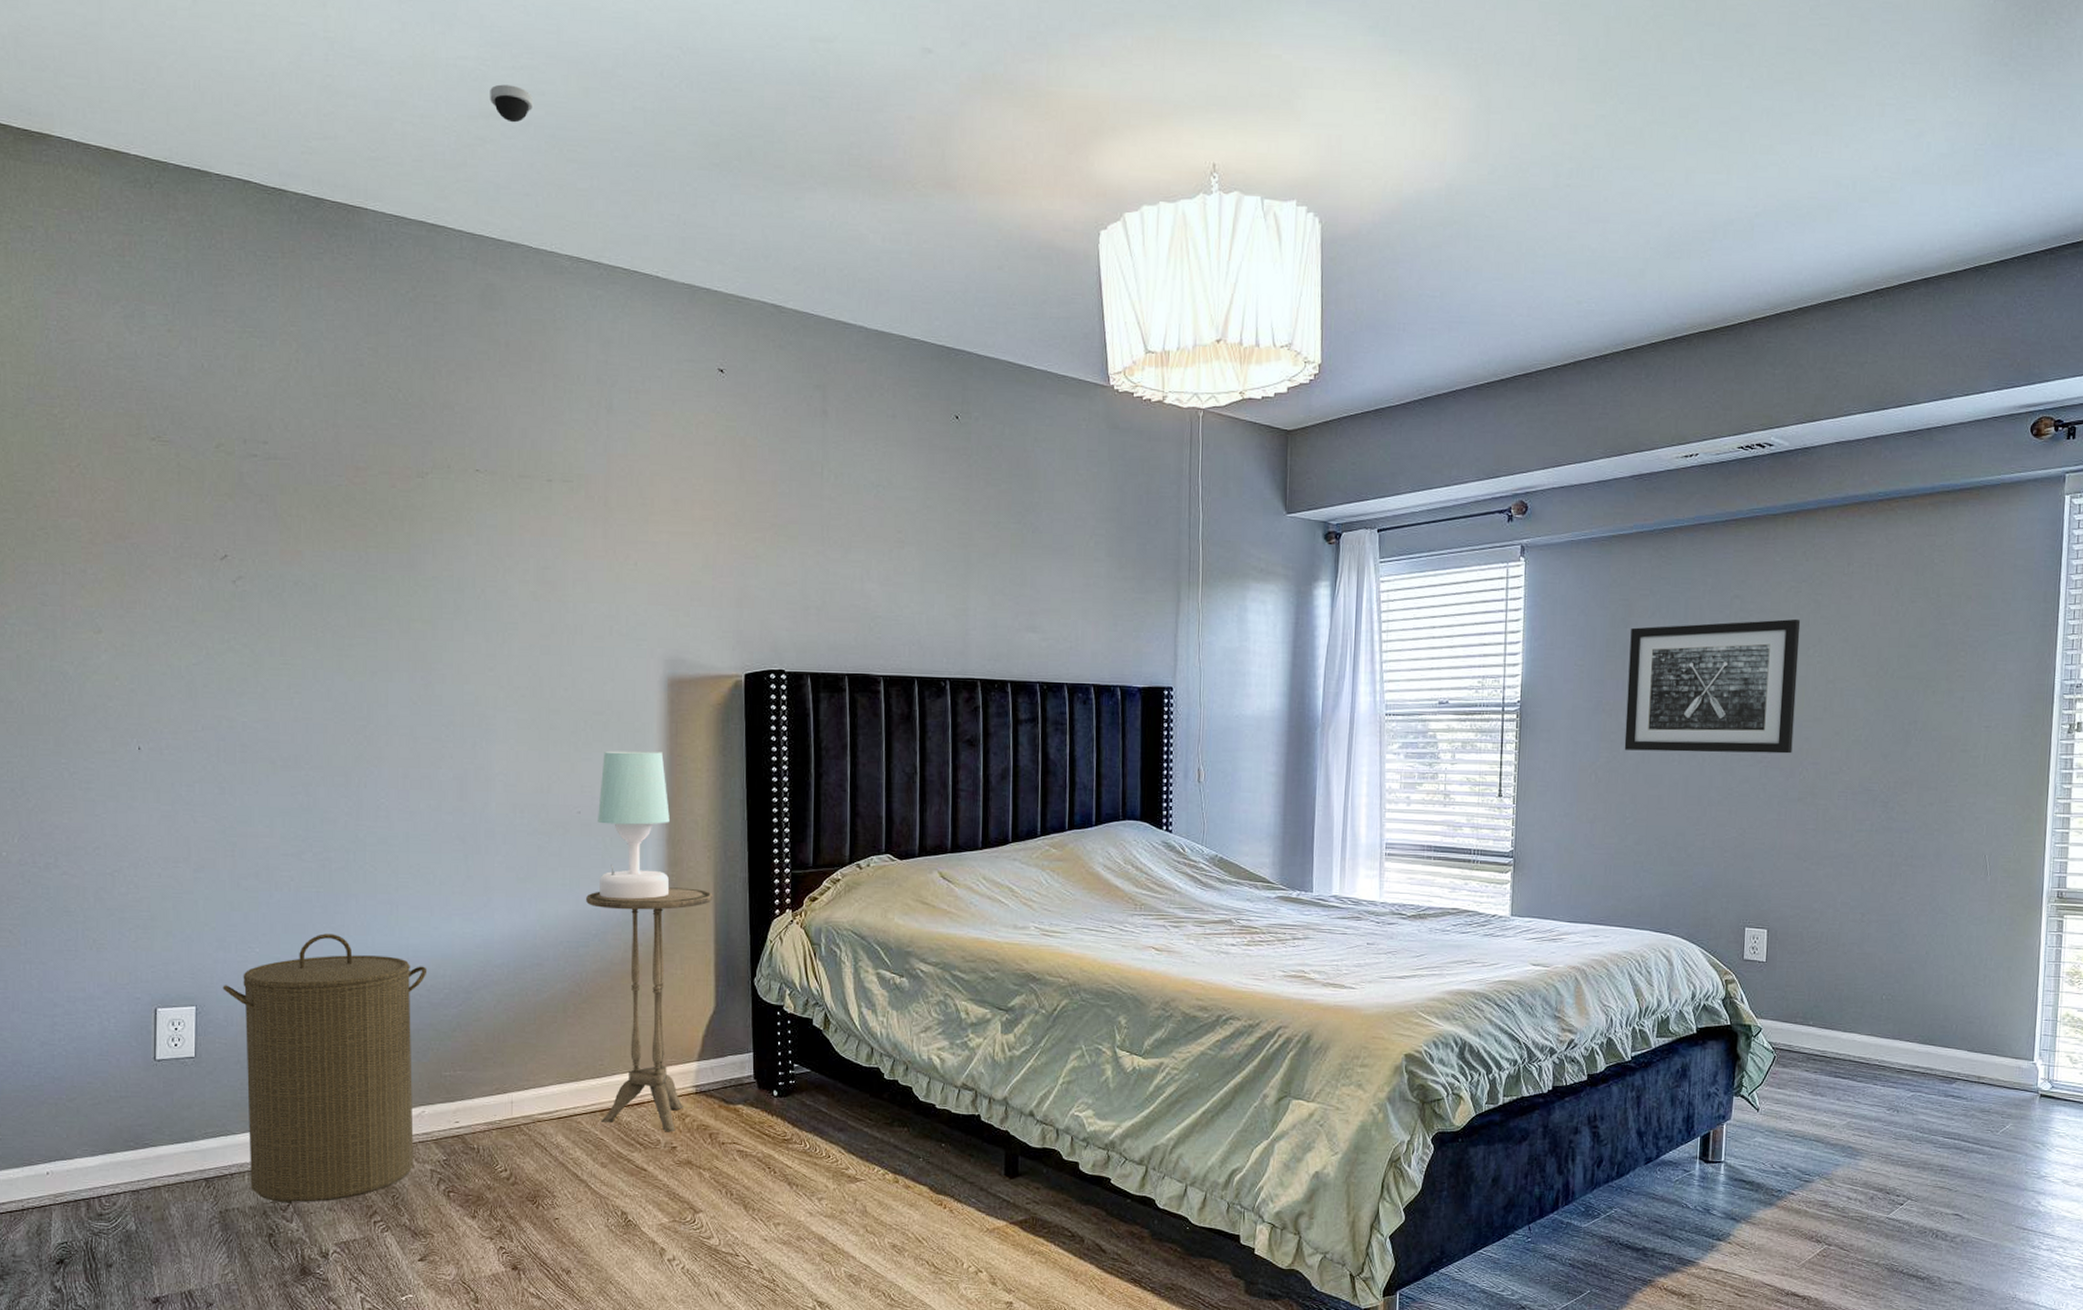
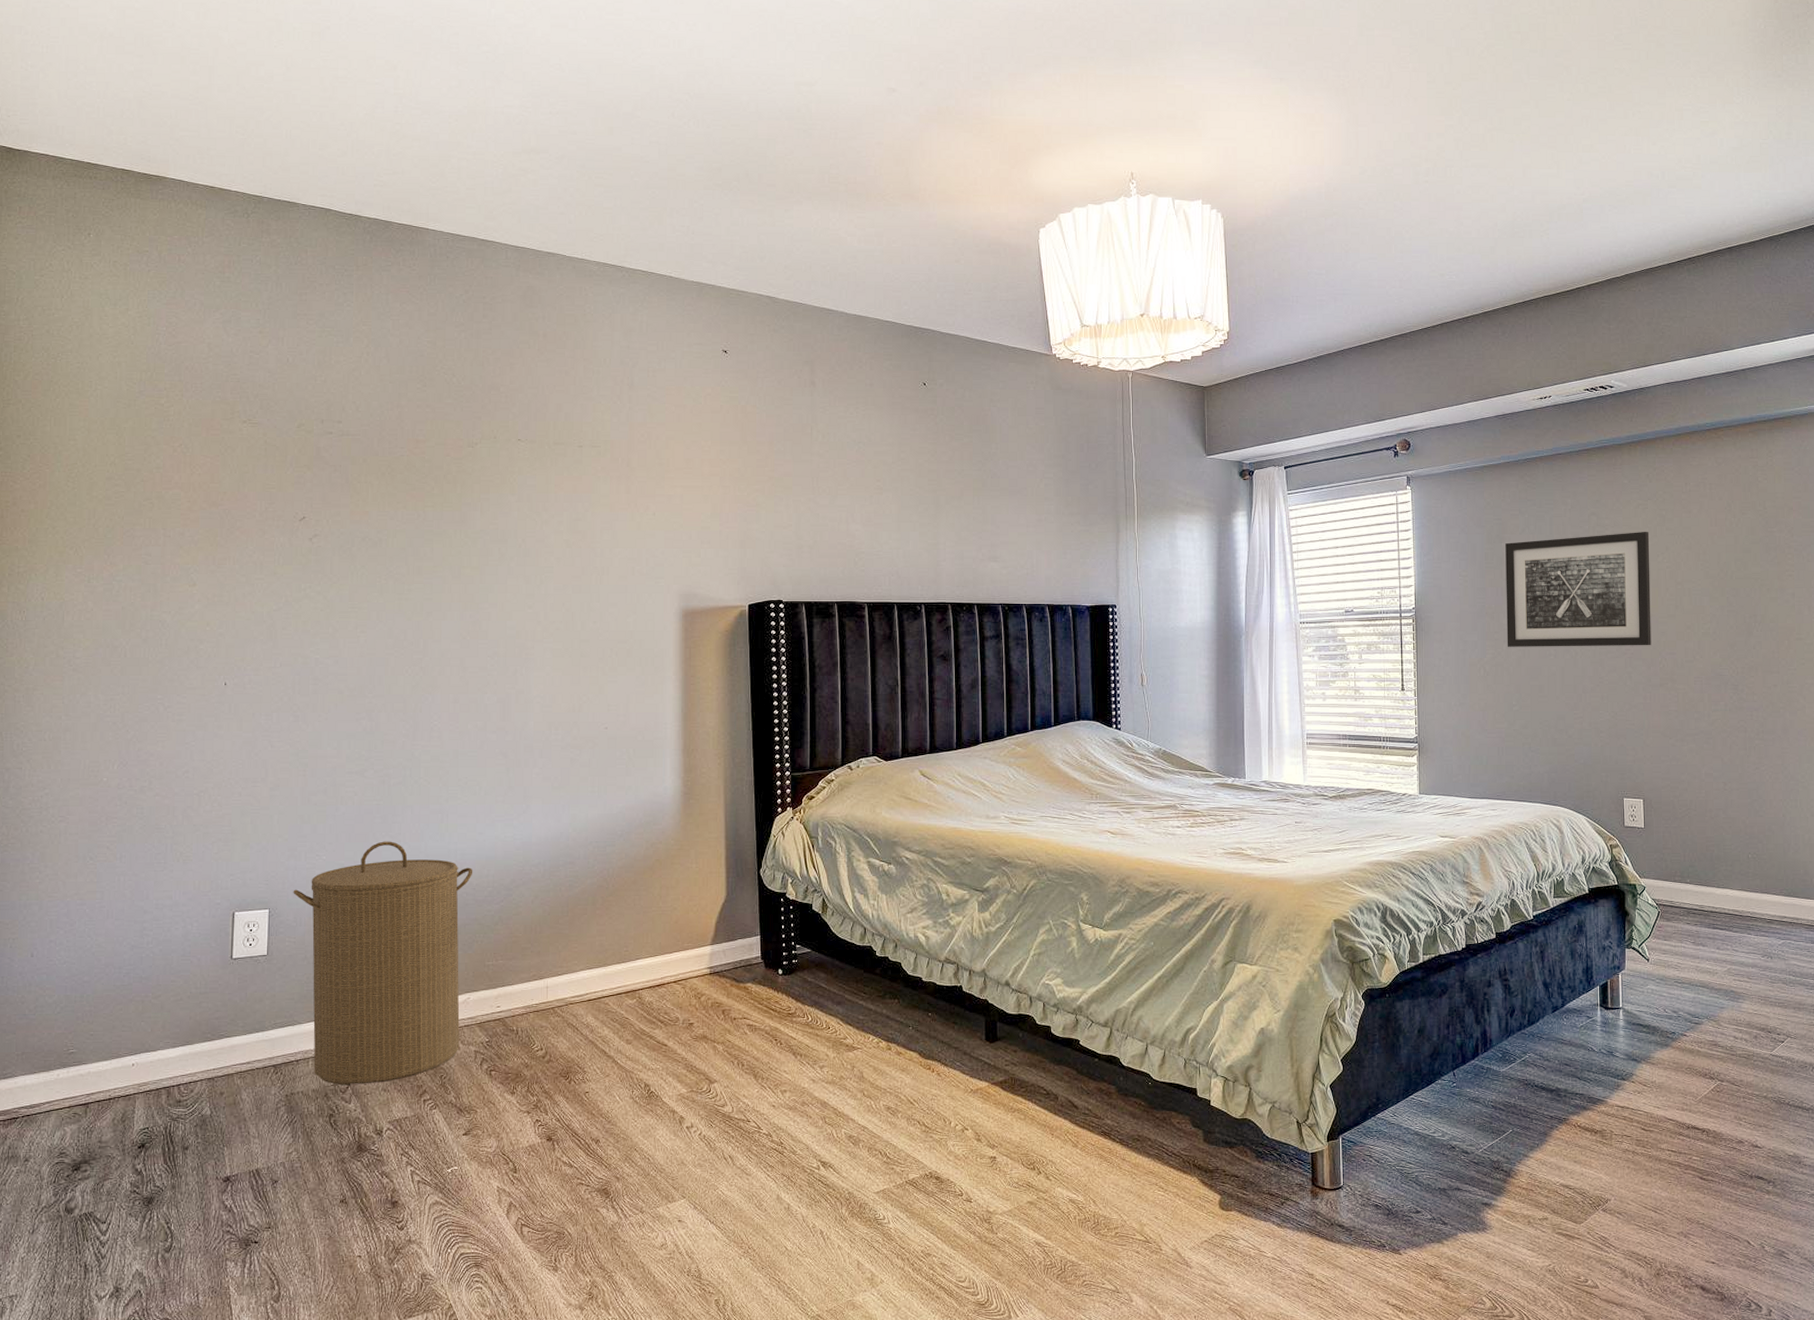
dome security camera: present [490,84,534,123] -> none [531,126,567,157]
side table: present [586,887,713,1132] -> none [613,791,723,1010]
table lamp: present [598,751,670,900] -> none [622,674,685,803]

